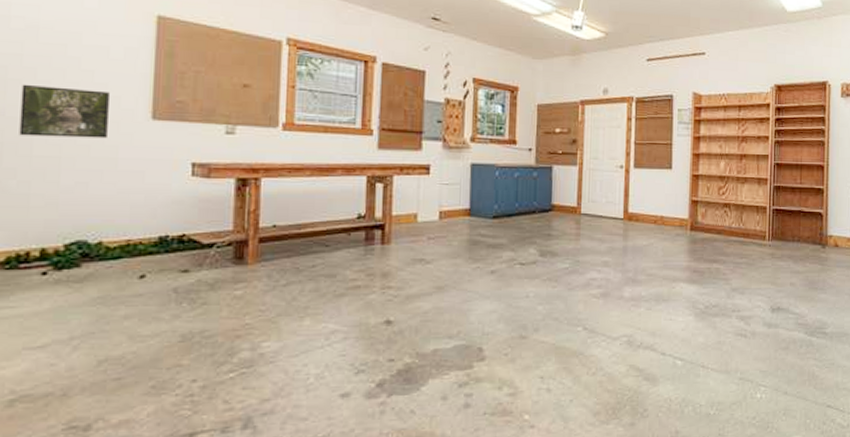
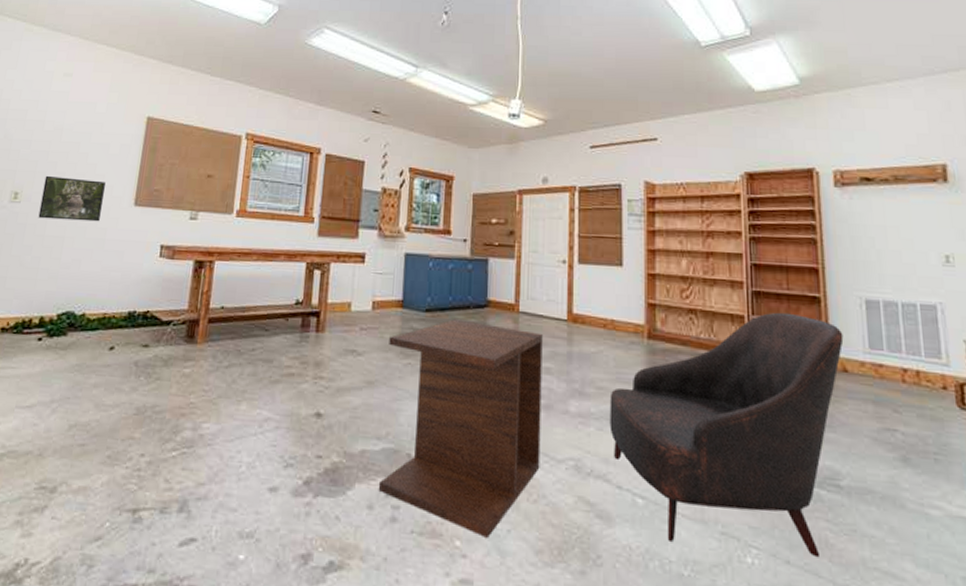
side table: none [451,224,602,409] -> present [378,319,543,538]
armchair: none [657,202,837,391] -> present [609,312,844,558]

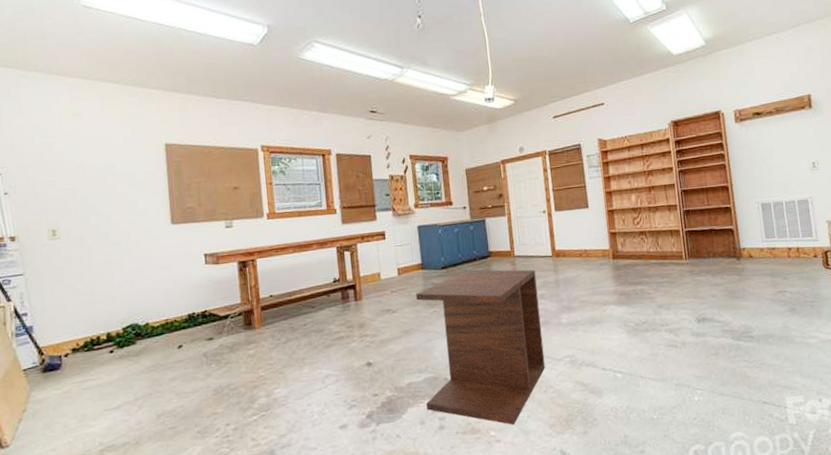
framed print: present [38,175,106,222] -> none [79,207,142,250]
armchair: present [609,312,844,558] -> none [590,222,749,399]

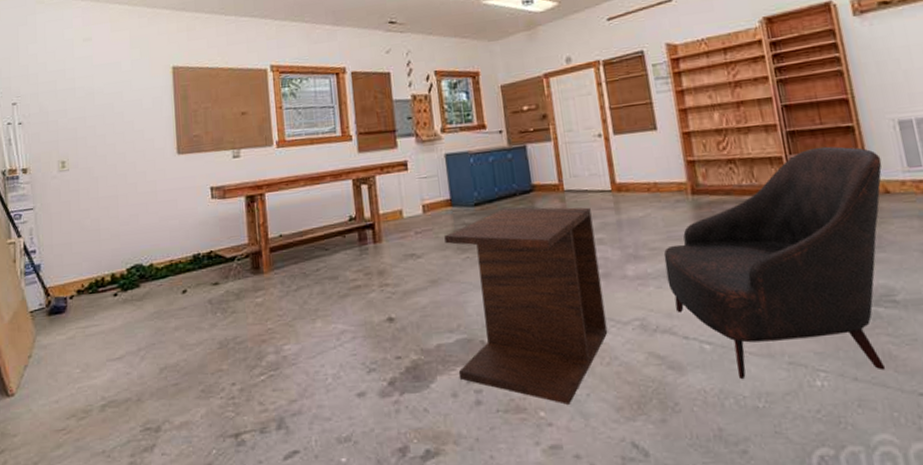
armchair: none [590,222,749,399] -> present [663,146,886,380]

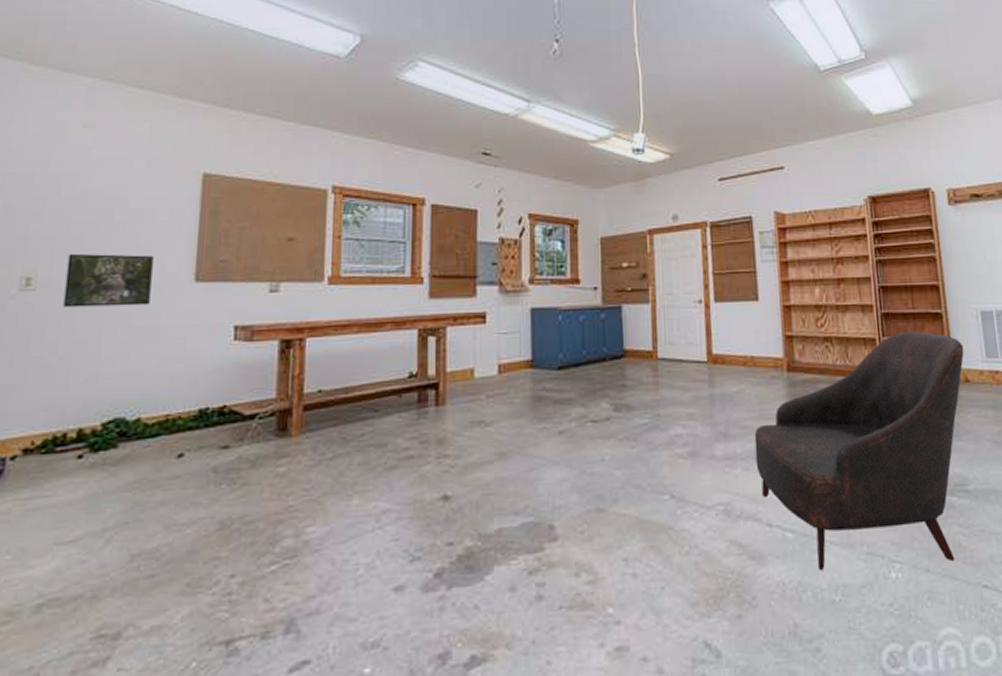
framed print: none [87,136,148,182] -> present [63,253,153,308]
side table: present [444,207,608,405] -> none [520,373,690,600]

